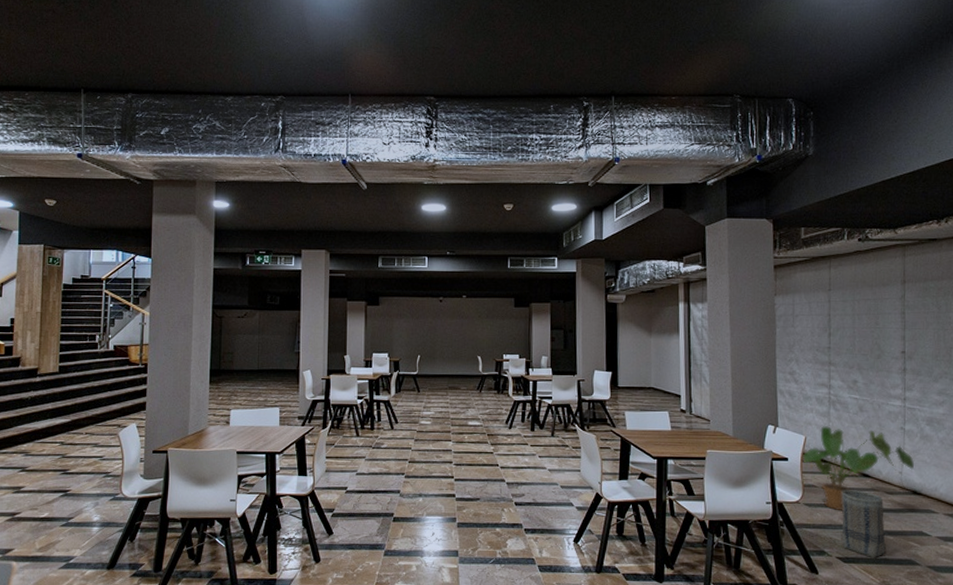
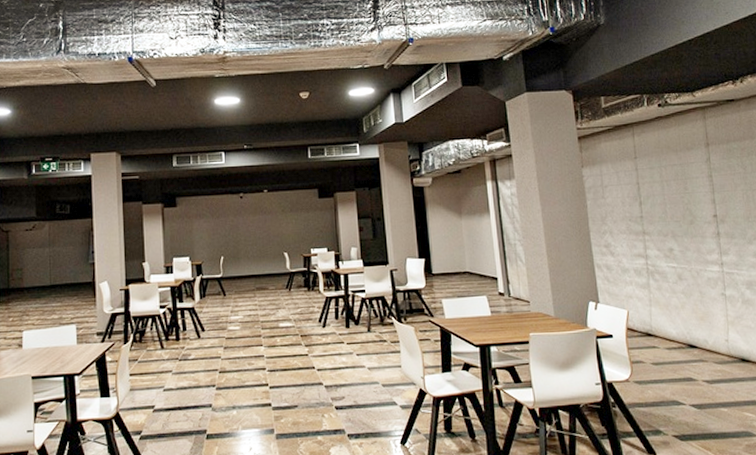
house plant: present [801,425,915,511] -> none [625,297,740,387]
basket: present [841,490,886,559] -> none [670,362,721,434]

